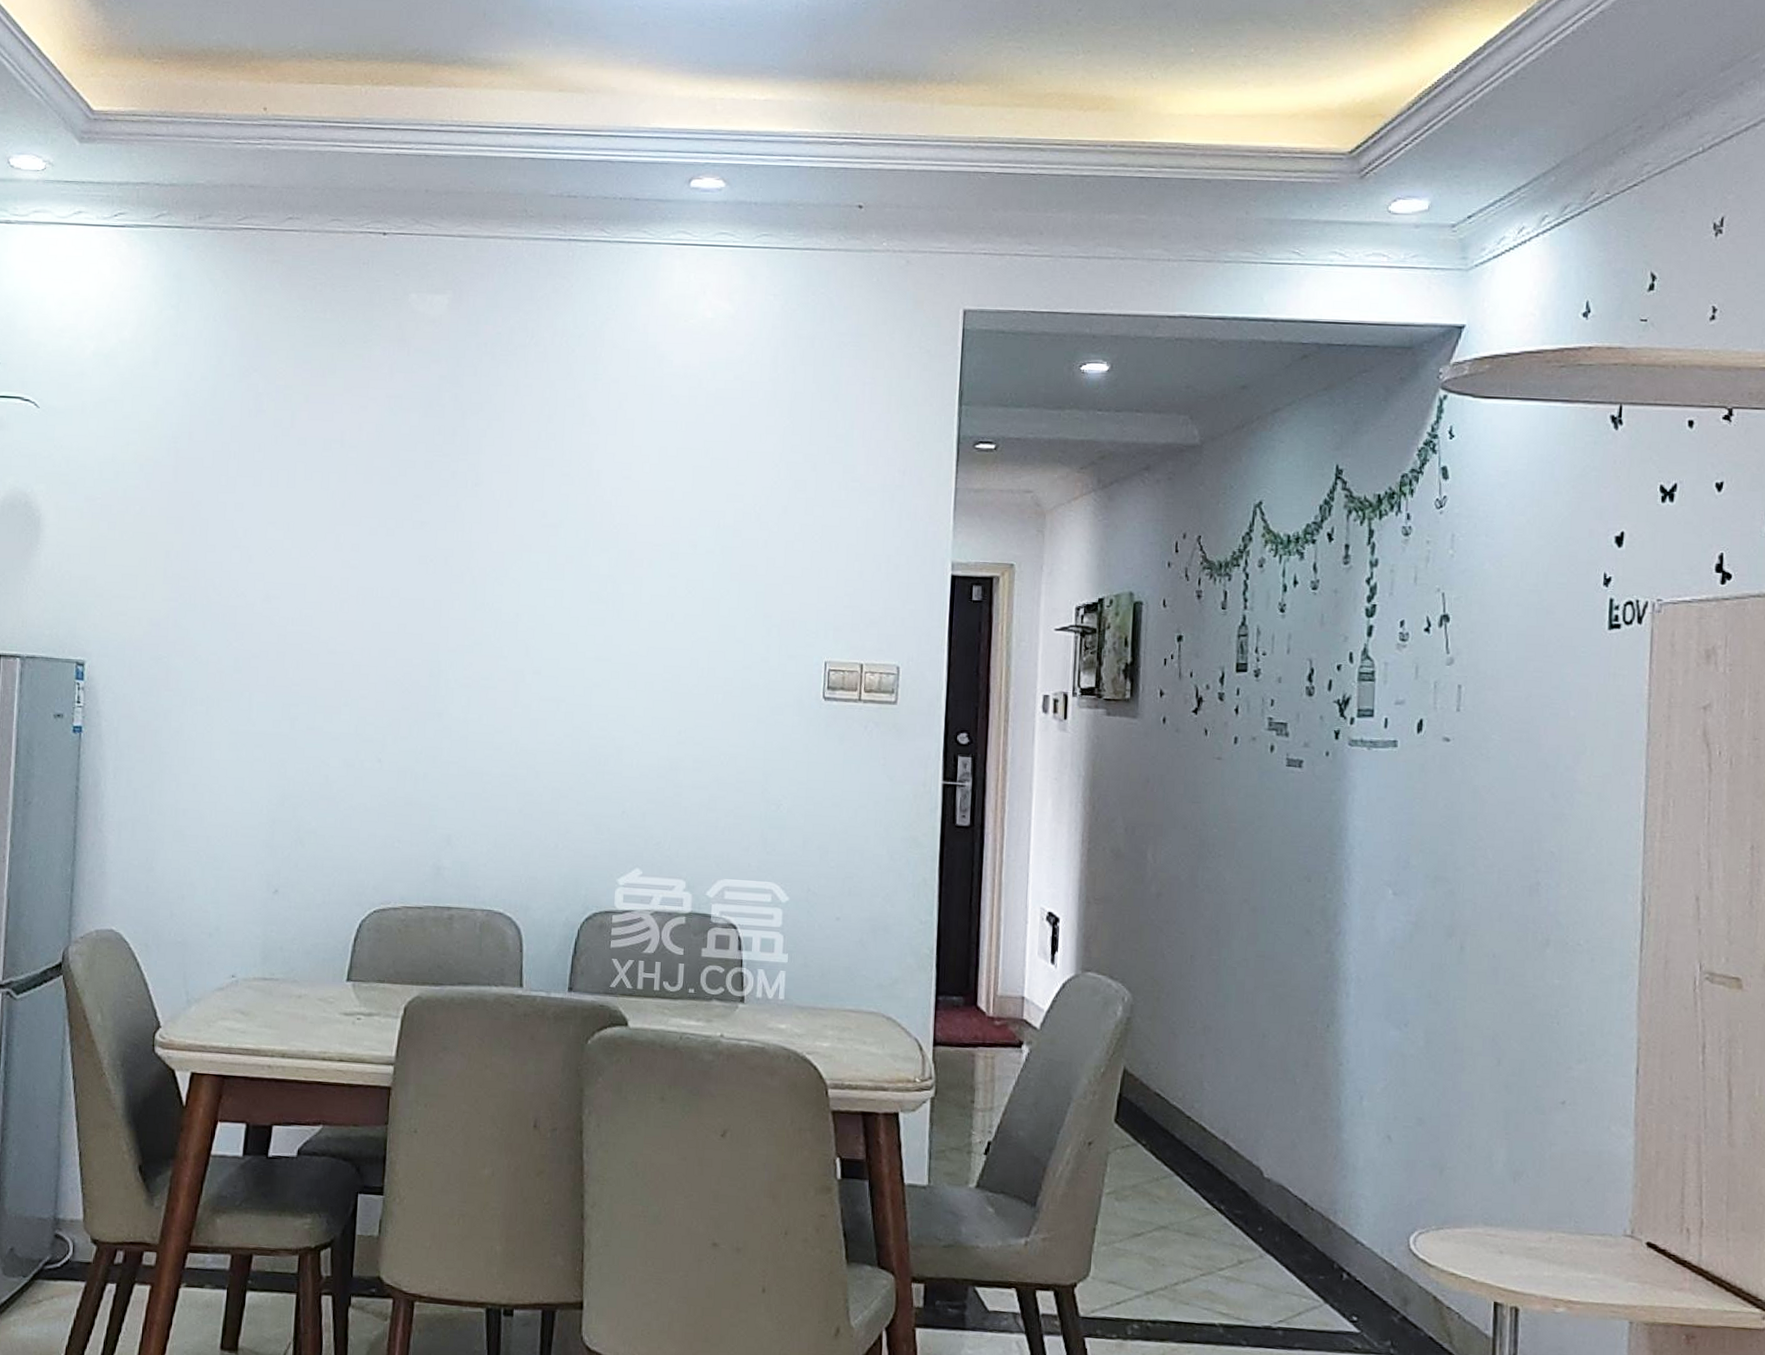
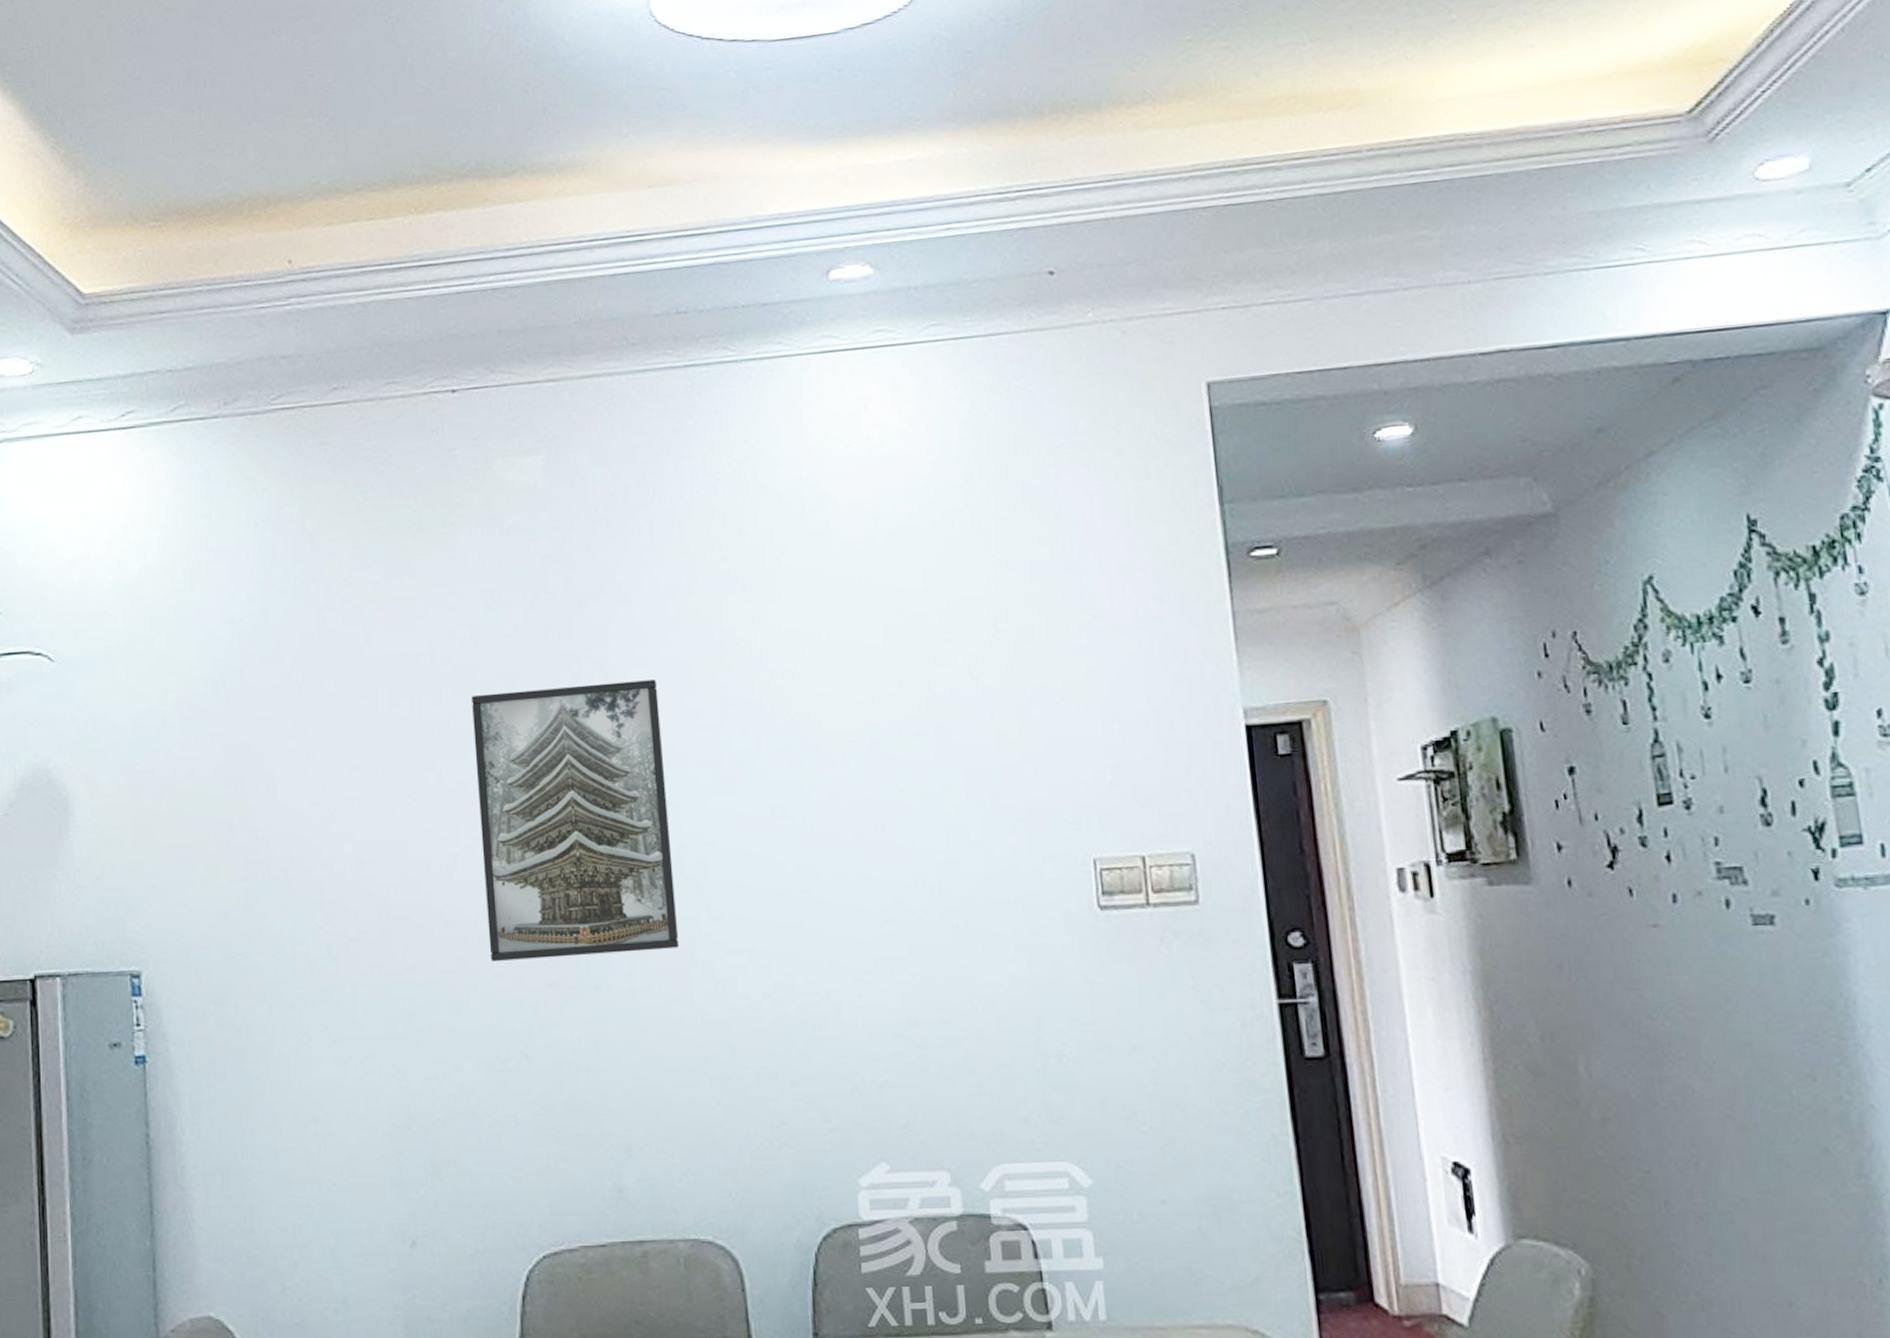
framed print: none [360,478,516,692] -> present [472,679,680,962]

